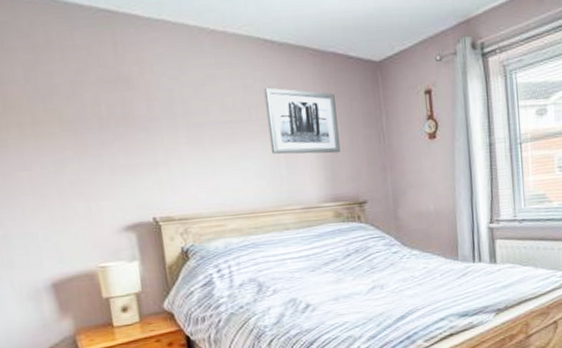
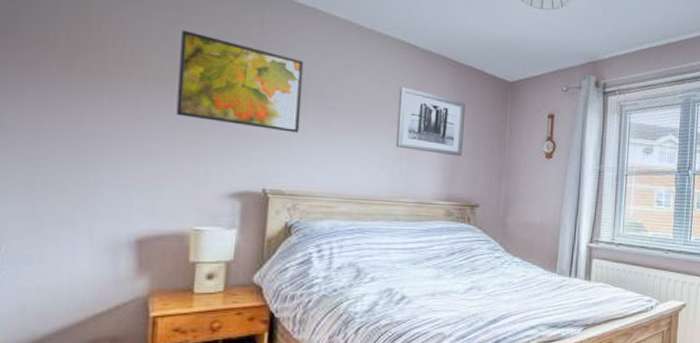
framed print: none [42,69,175,158] -> present [176,30,304,133]

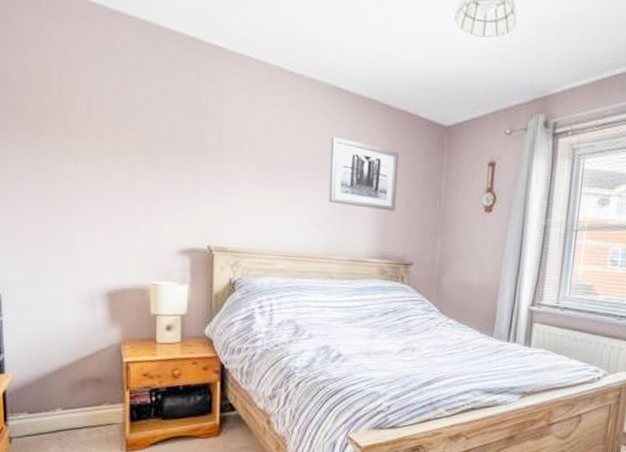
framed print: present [176,30,304,133] -> none [128,88,238,189]

